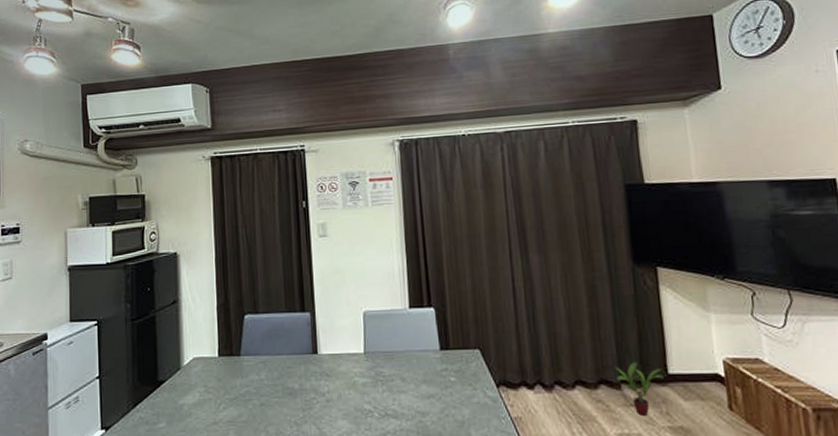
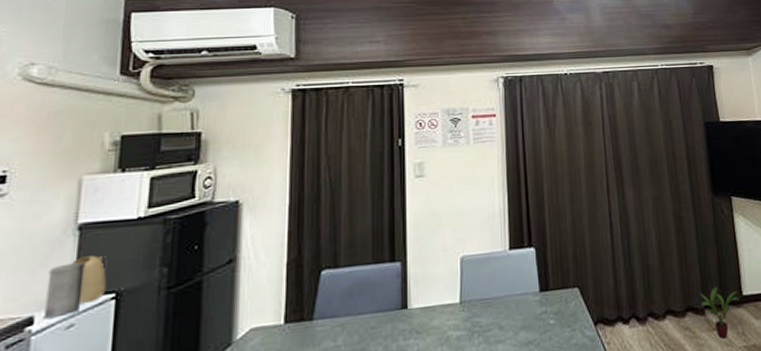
canister: none [52,295,76,336] -> present [42,262,85,320]
kettle: none [67,291,91,328] -> present [72,255,108,305]

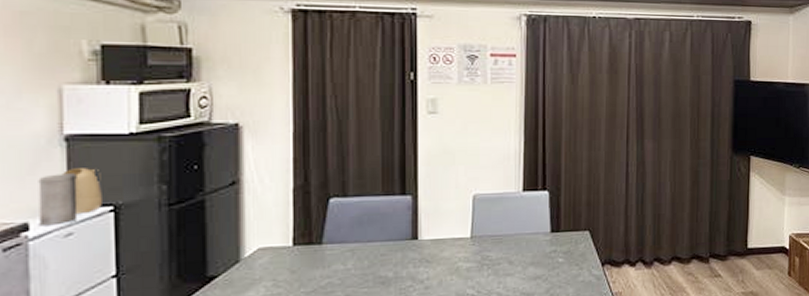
potted plant: present [698,287,739,339] -> none [705,239,744,285]

